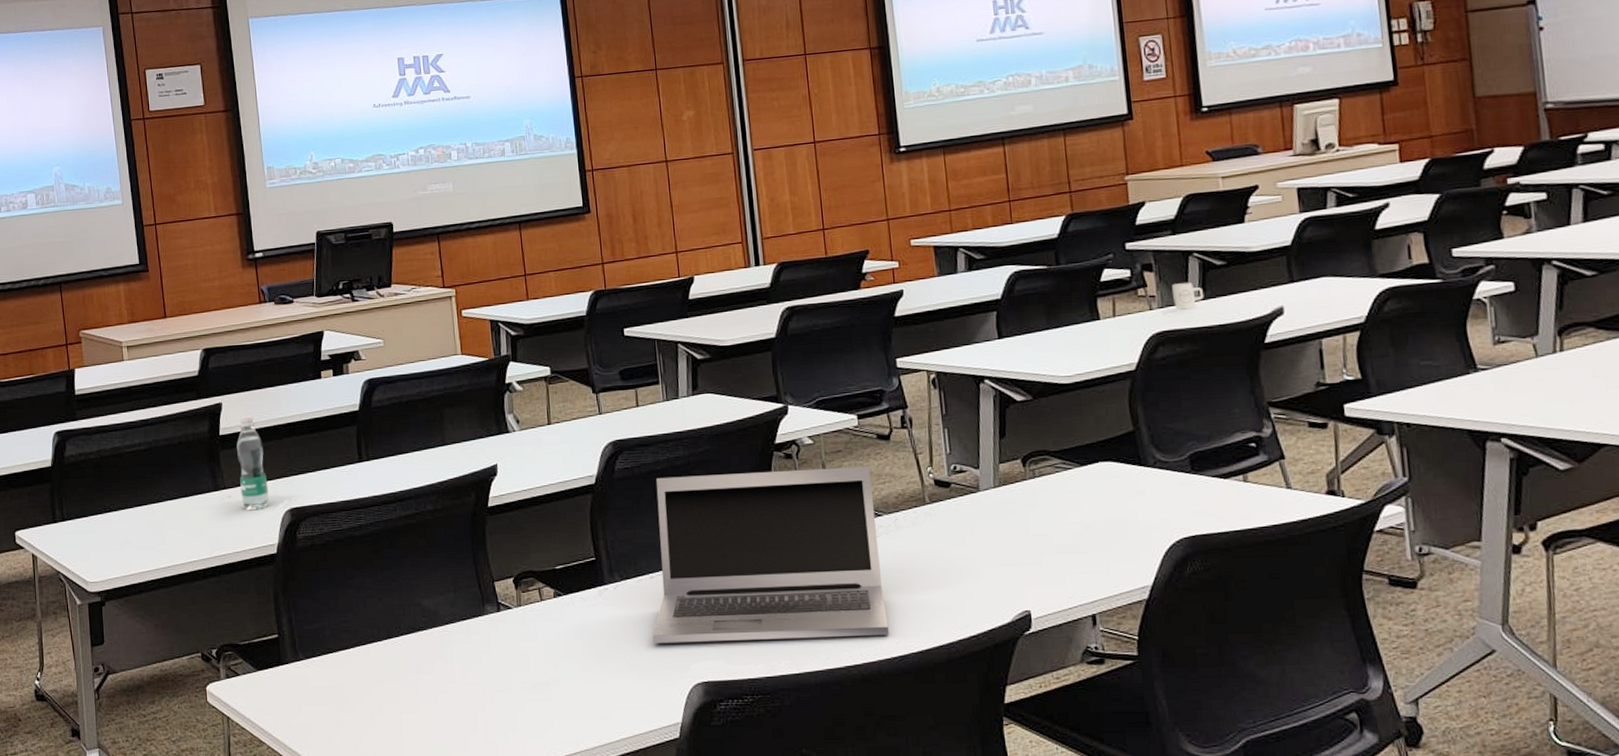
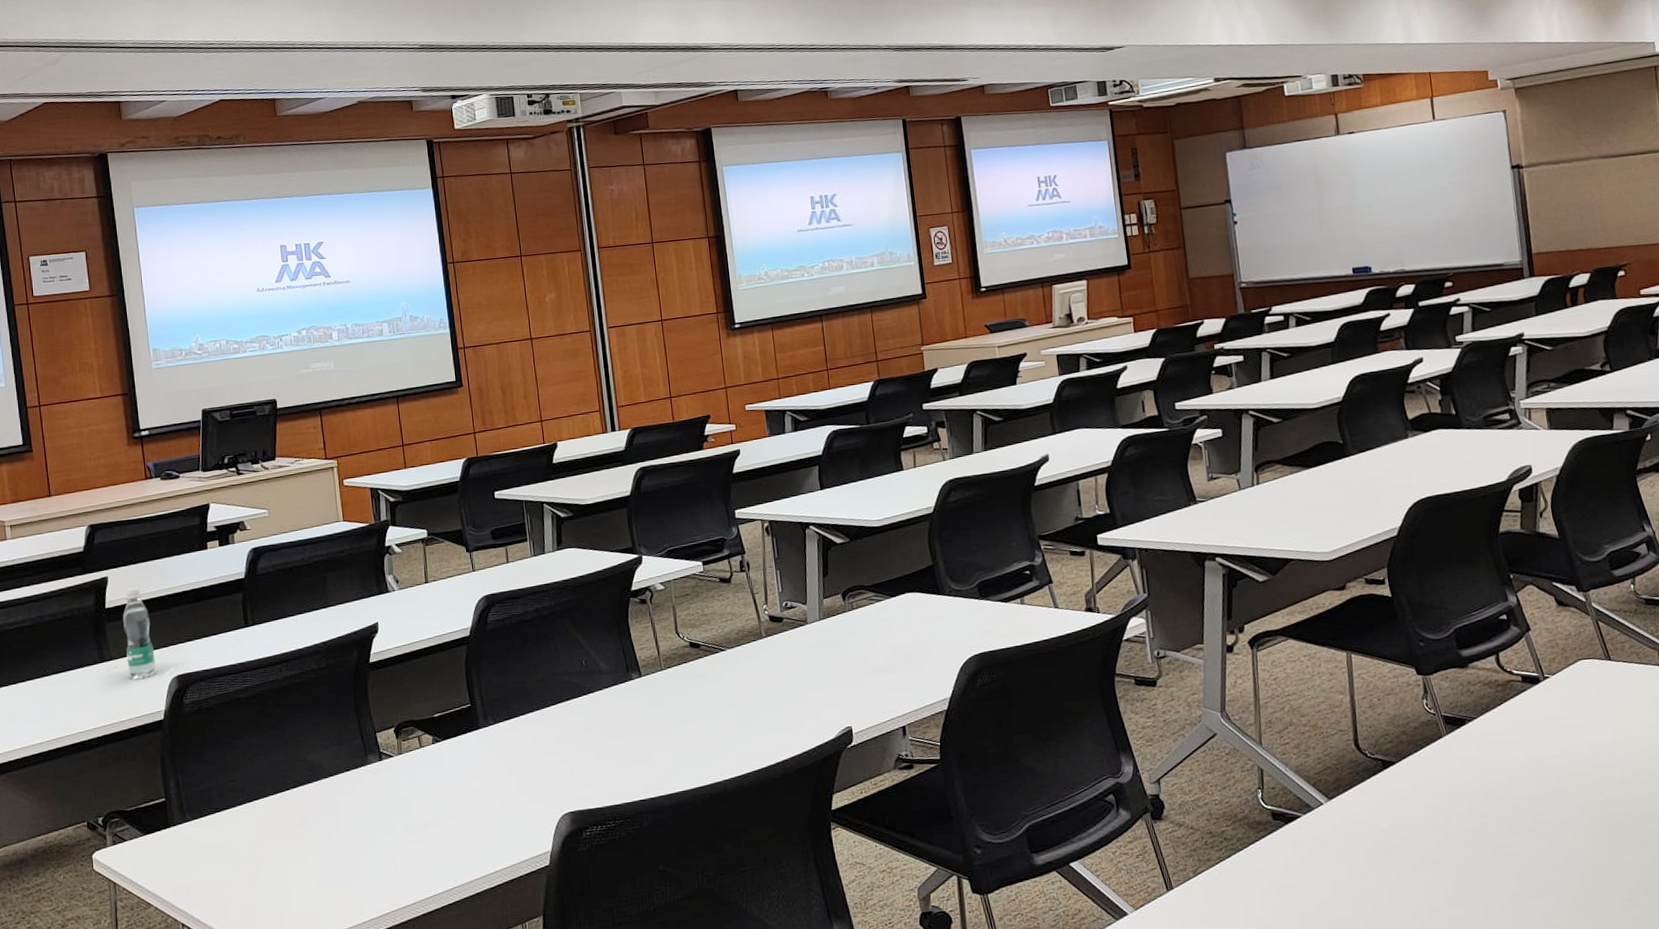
laptop: present [653,466,889,644] -> none [524,607,733,780]
mug: present [1171,283,1204,310] -> none [960,436,987,460]

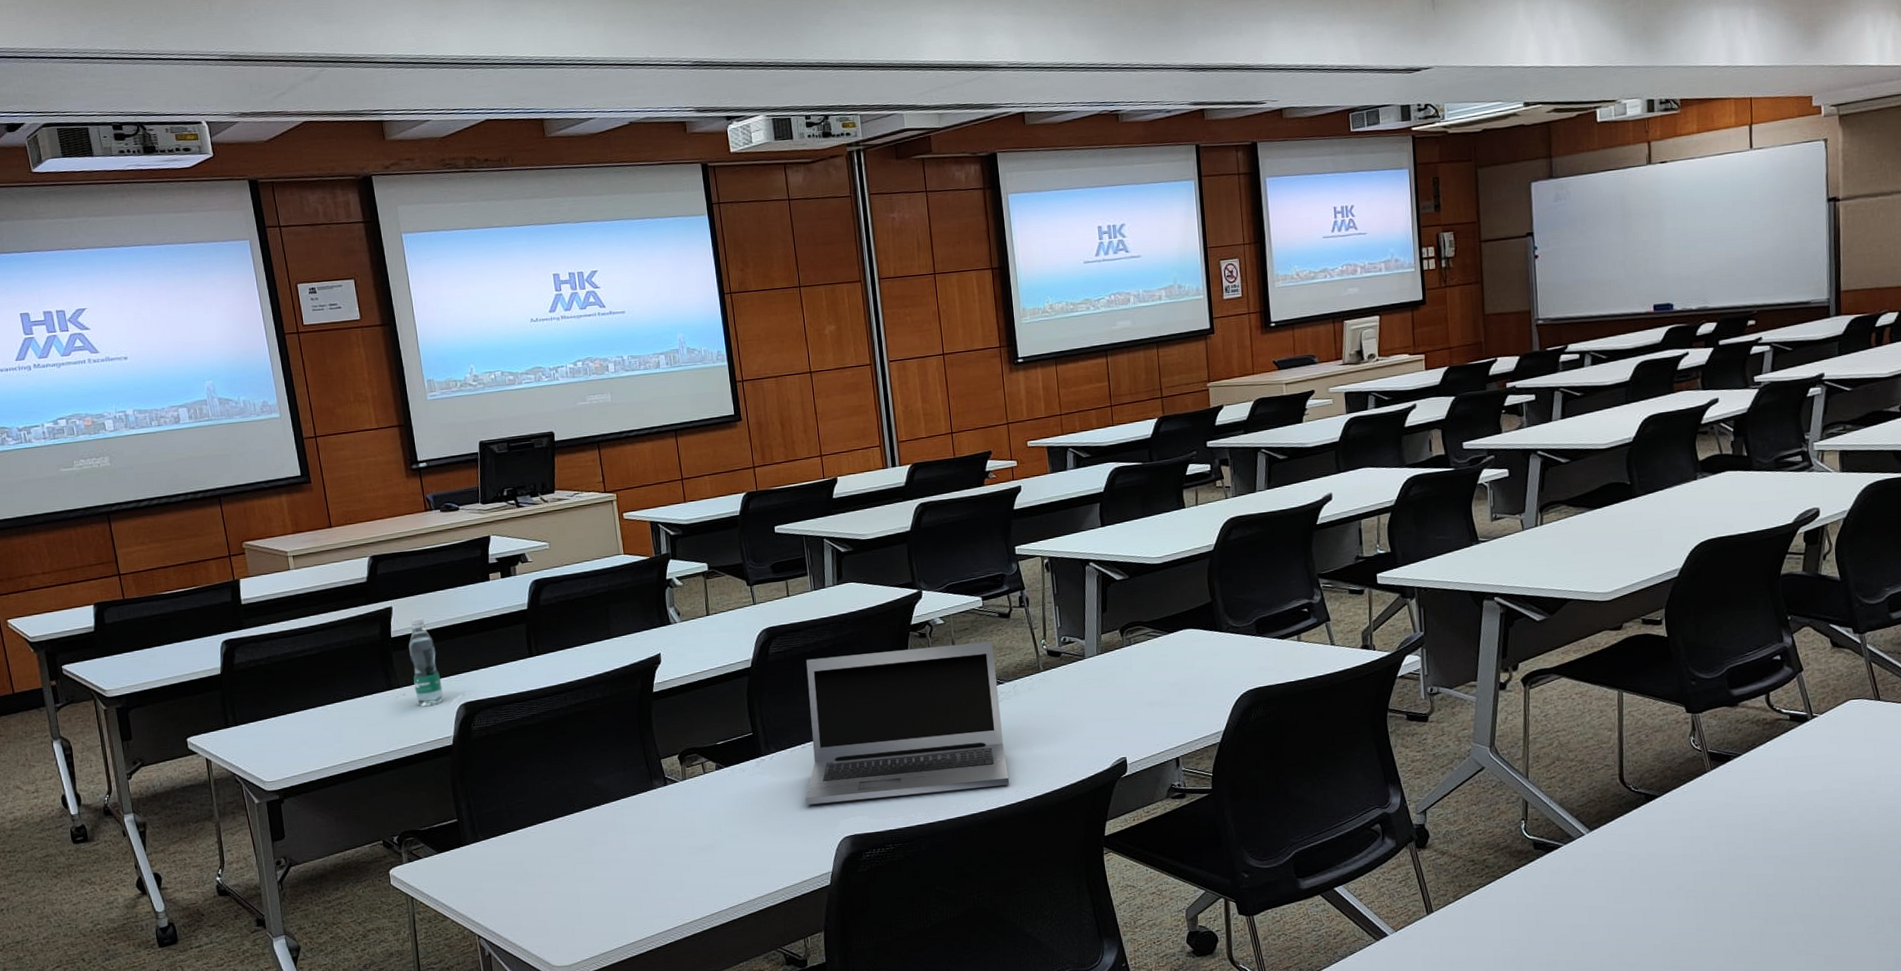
laptop: none [524,607,733,780] -> present [805,641,1009,805]

